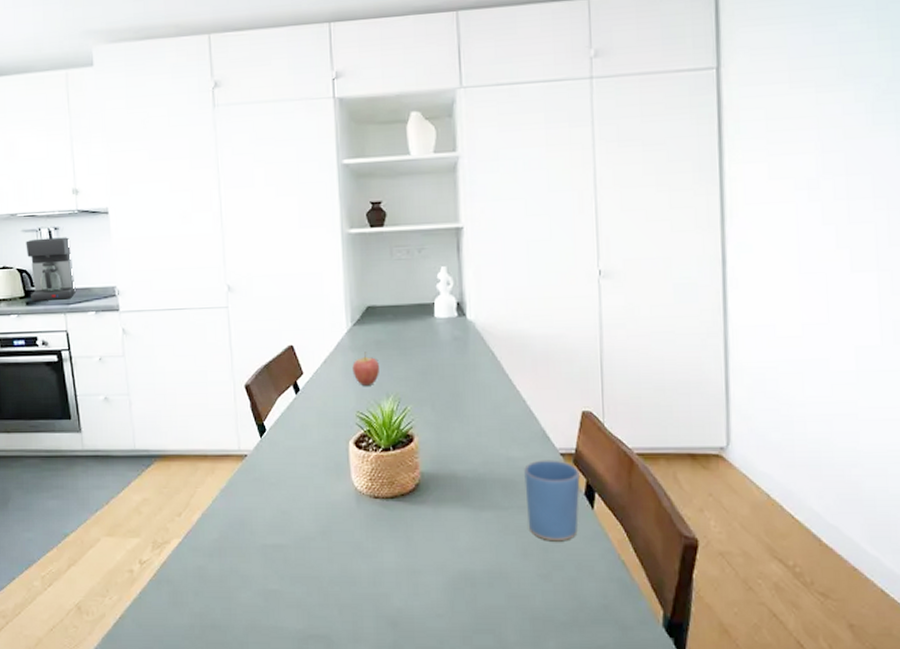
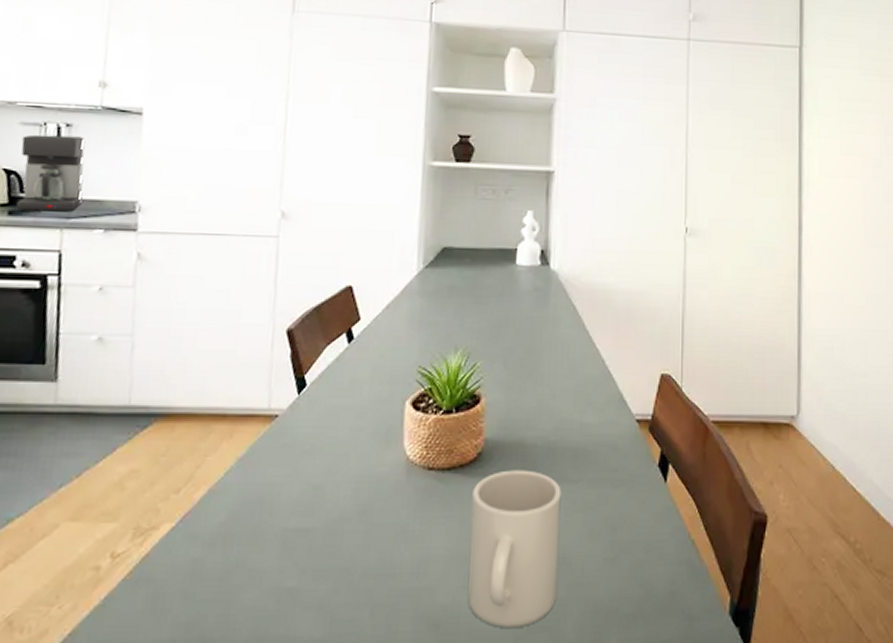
fruit: present [352,352,379,386] -> none [418,298,450,337]
cup: none [414,498,497,628] -> present [467,470,562,628]
mug: present [524,460,580,542] -> none [597,426,655,520]

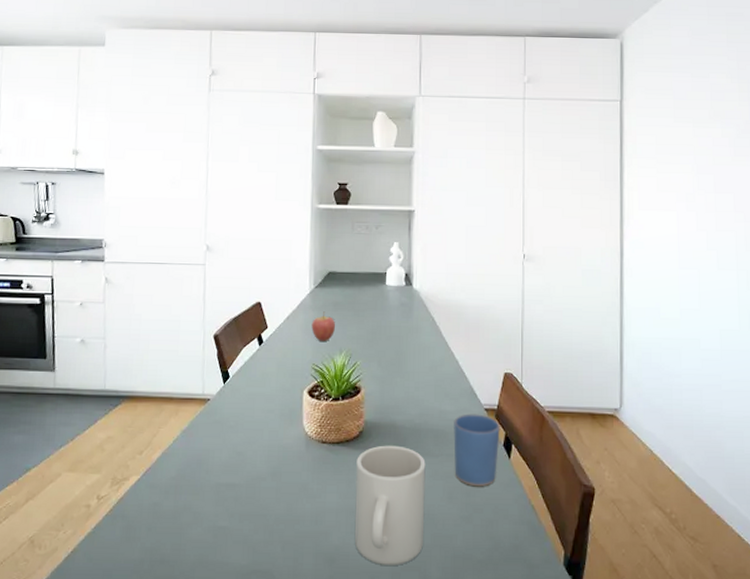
coffee maker: present [16,134,84,212] -> none [21,191,65,248]
fruit: none [418,298,450,337] -> present [311,311,335,341]
mug: none [597,426,655,520] -> present [454,414,500,487]

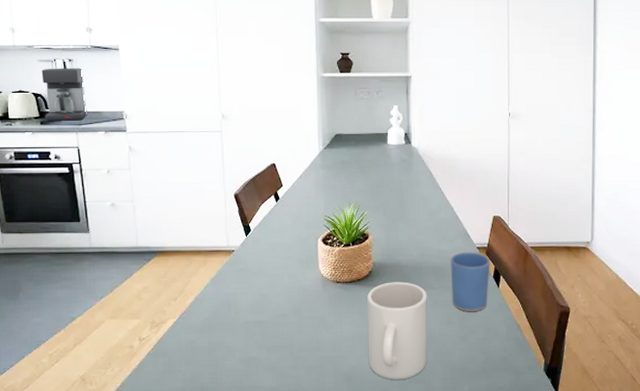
coffee maker: none [21,191,65,248] -> present [41,68,87,122]
fruit: present [311,311,335,341] -> none [322,169,343,196]

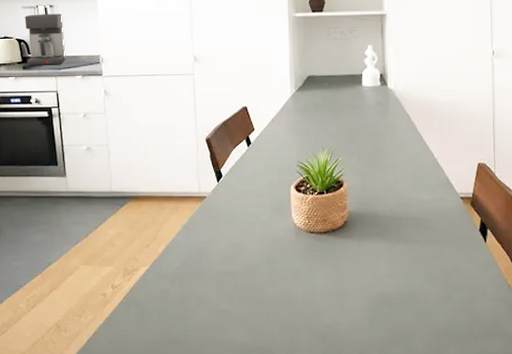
cup: present [367,281,428,380] -> none [343,233,409,341]
mug: present [450,252,490,312] -> none [432,202,476,269]

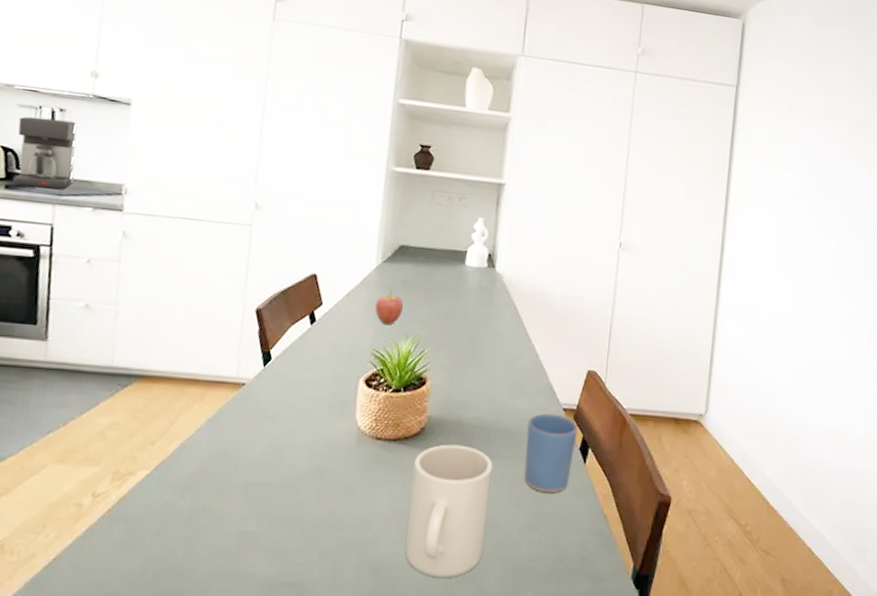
fruit: none [295,113,317,140] -> present [375,290,403,324]
cup: none [343,233,409,341] -> present [404,444,493,578]
mug: none [432,202,476,269] -> present [524,413,578,493]

